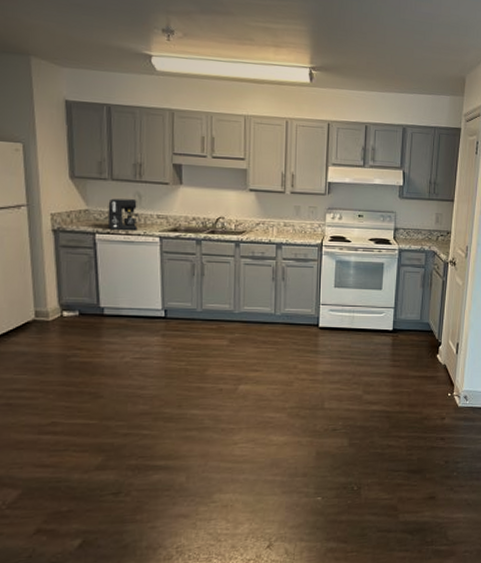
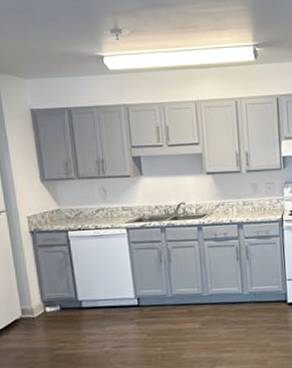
coffee maker: present [107,198,141,231] -> none [77,195,108,227]

